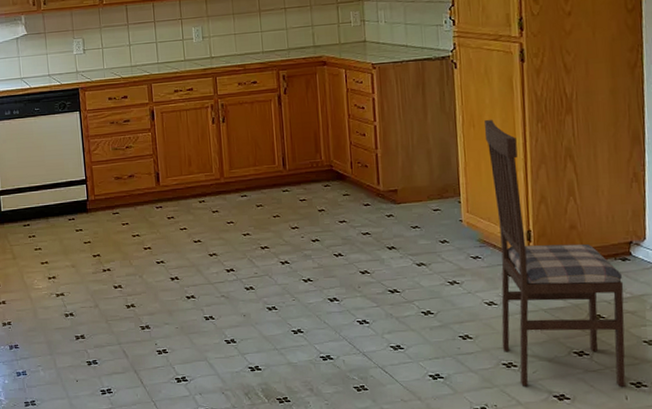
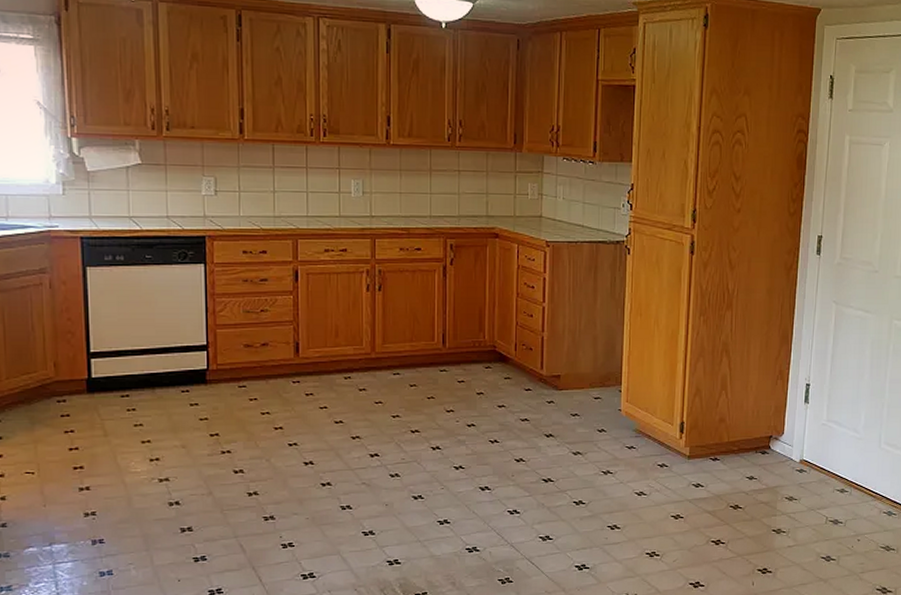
dining chair: present [484,120,626,387] -> none [647,310,761,575]

